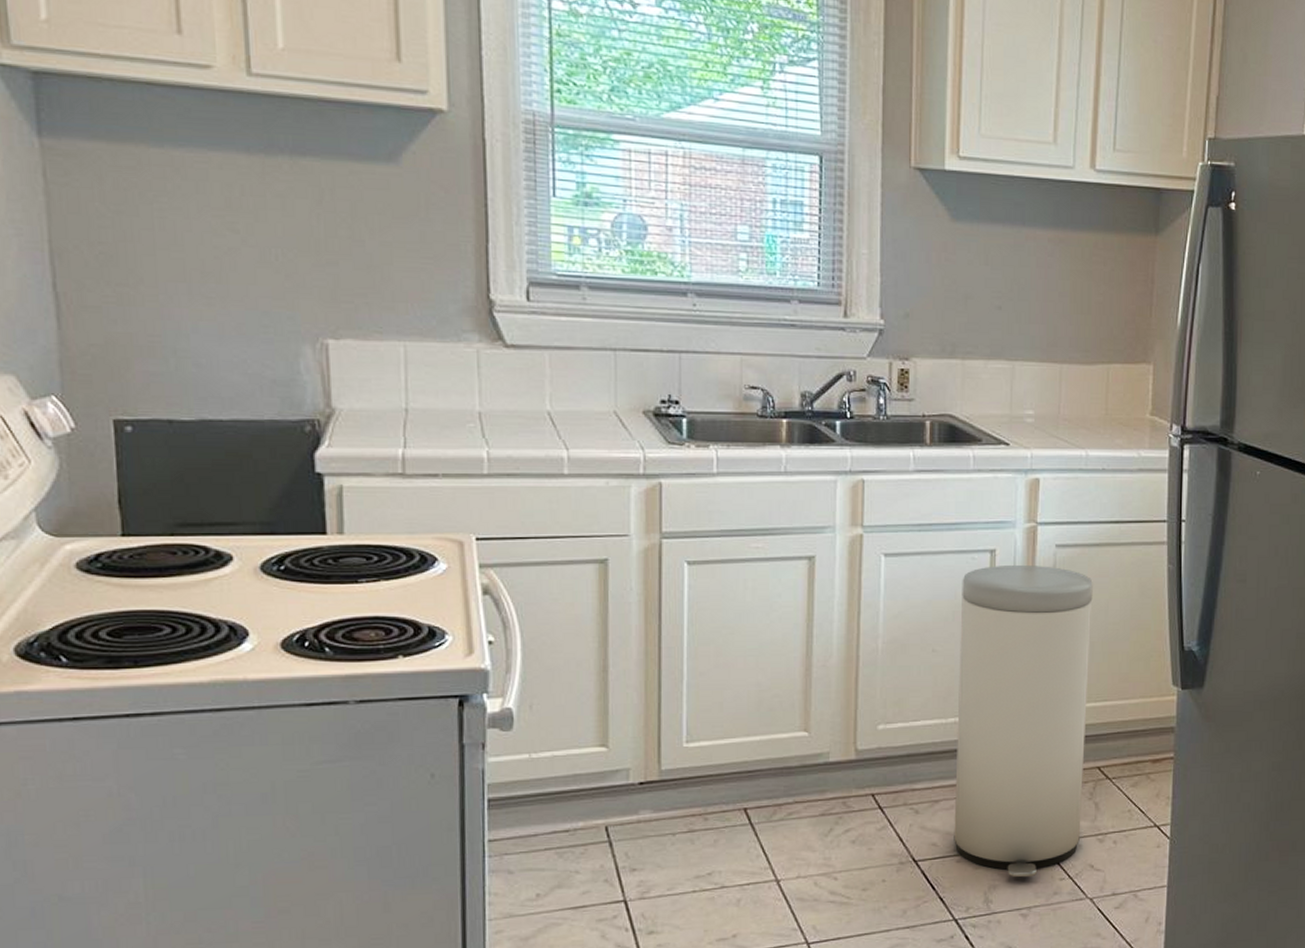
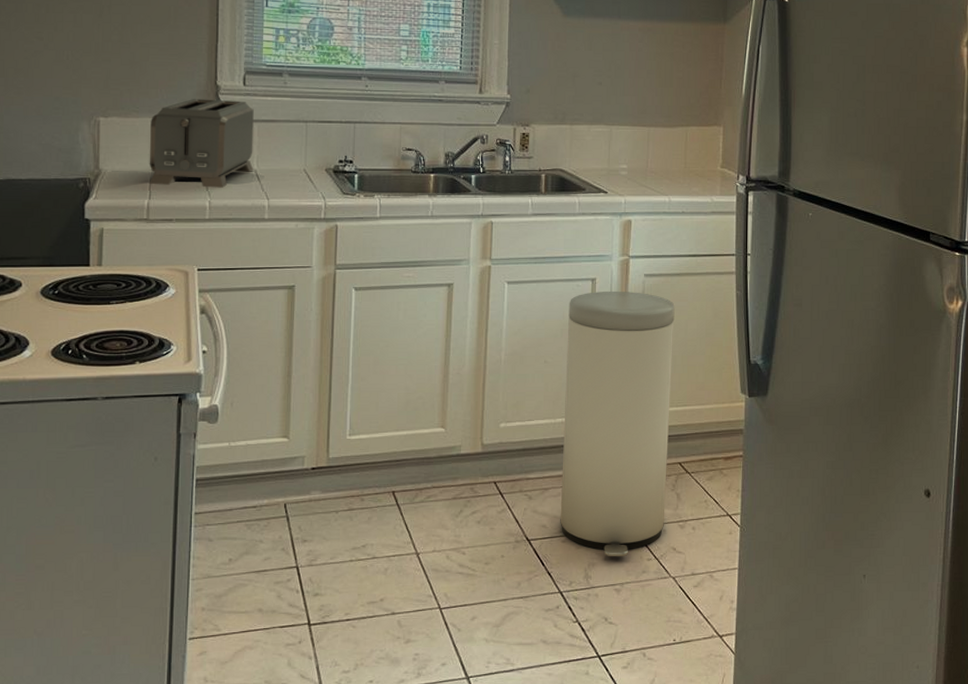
toaster: none [399,317,547,434] -> present [148,99,254,188]

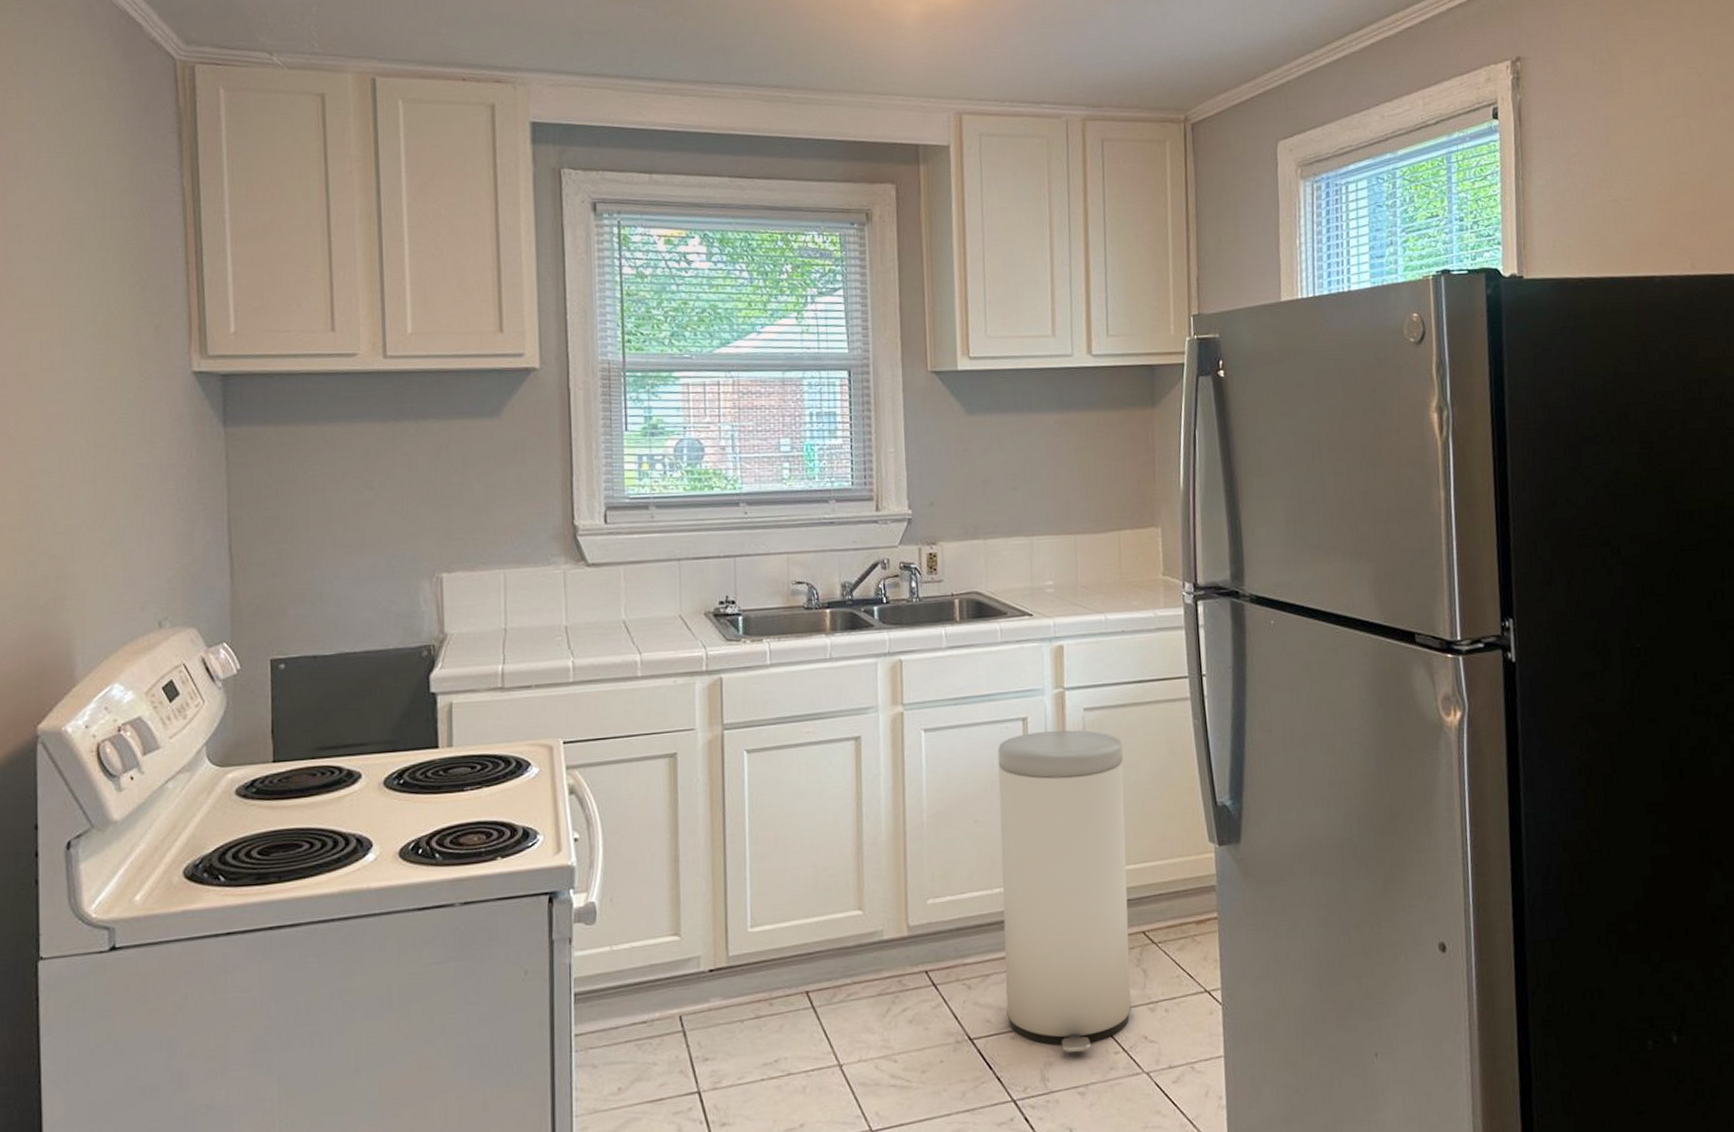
toaster: present [148,99,254,188] -> none [500,541,622,647]

